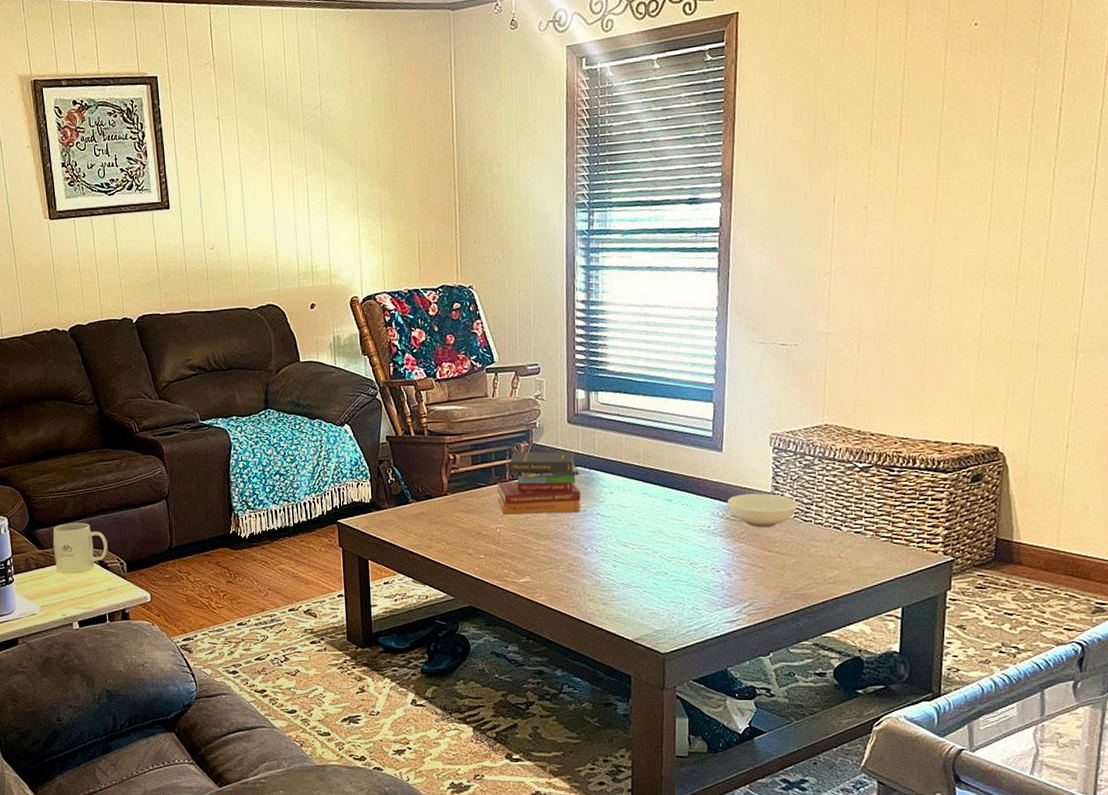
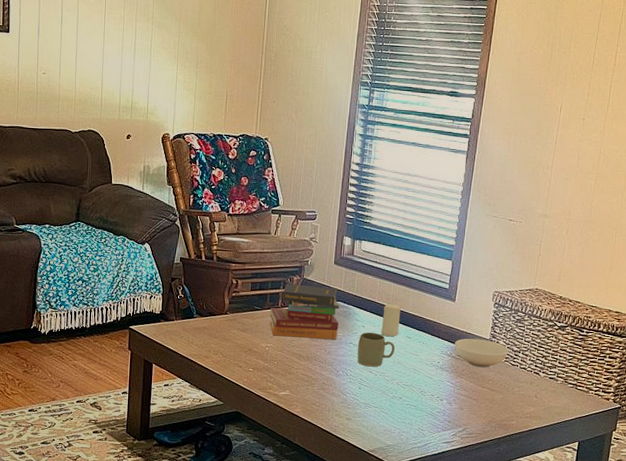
mug: none [606,498,654,540] -> present [357,332,396,367]
candle: none [633,462,656,502] -> present [381,304,401,337]

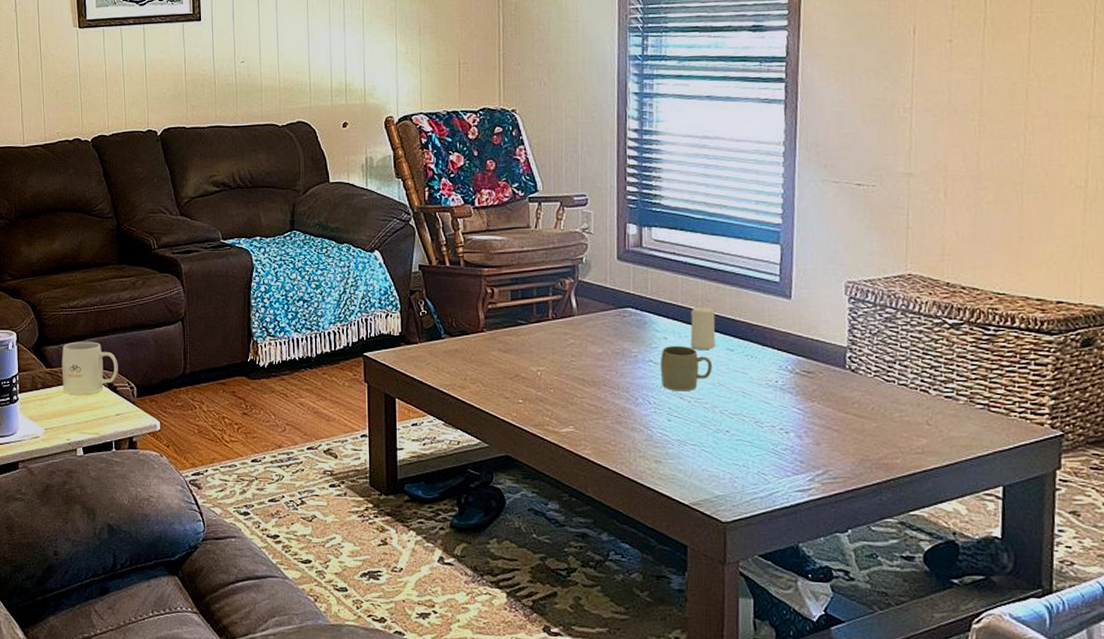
books: present [269,284,339,339] -> none [538,289,632,357]
bowl: present [455,338,509,368] -> none [797,347,879,386]

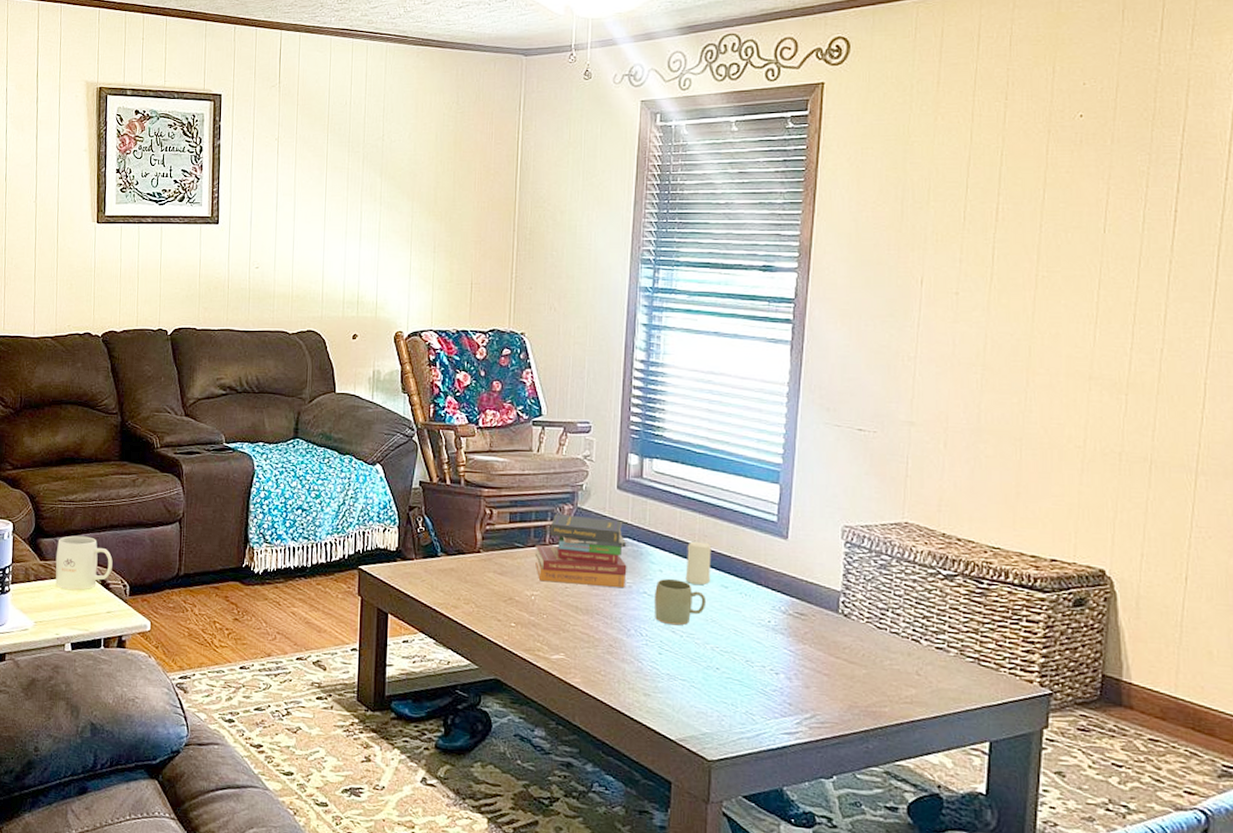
books: none [538,289,632,357] -> present [534,514,627,587]

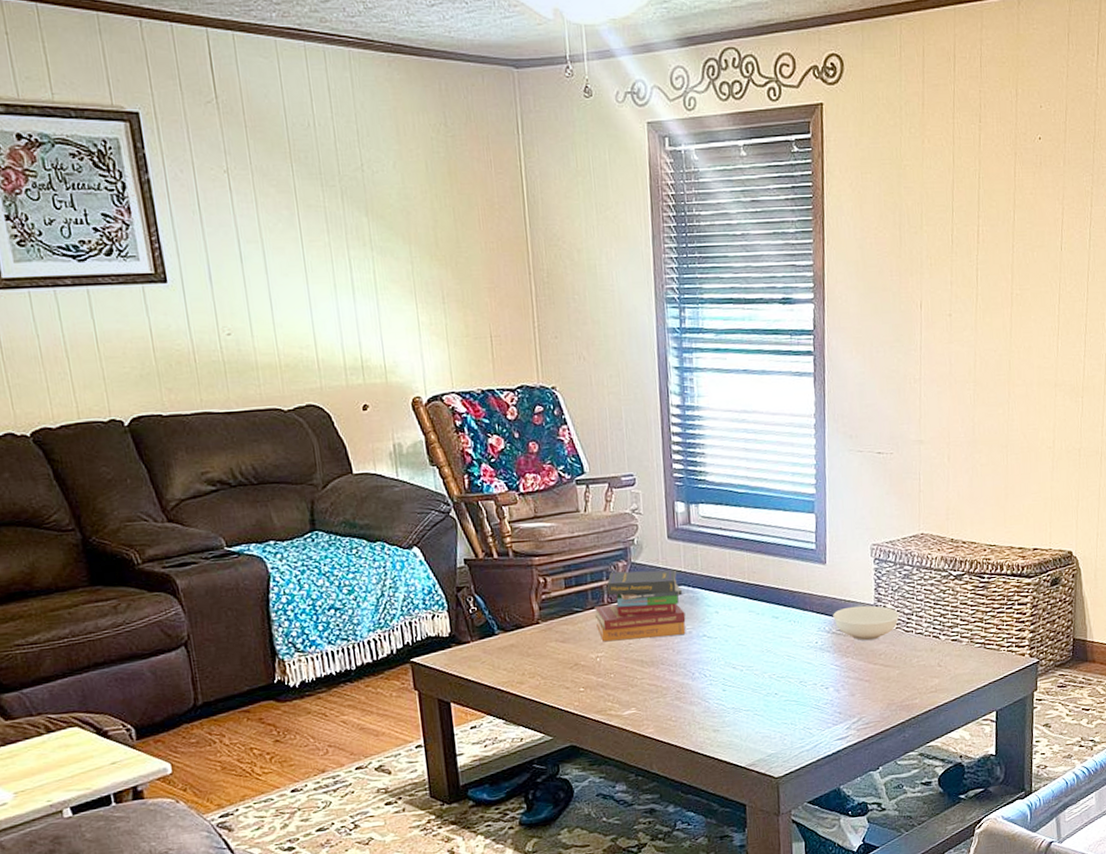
mug: present [55,535,113,591] -> none [24,681,108,749]
mug: present [653,578,707,626] -> none [713,618,761,662]
candle: present [685,541,712,586] -> none [738,578,762,621]
bowl: none [791,589,872,631] -> present [833,605,900,641]

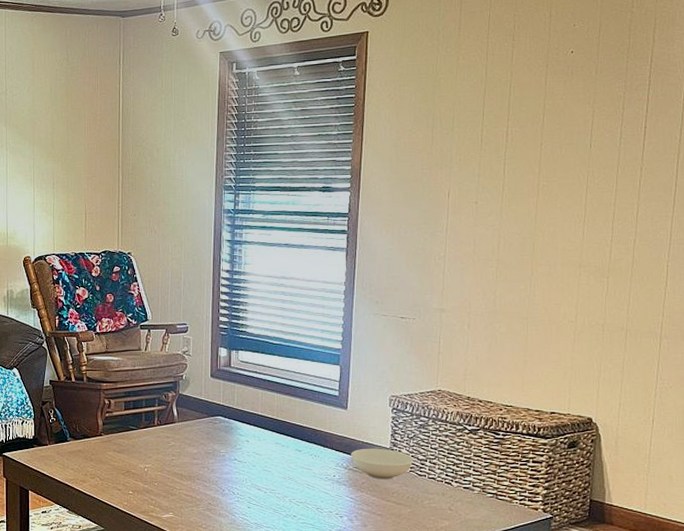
books: present [594,569,686,642] -> none [146,400,221,456]

